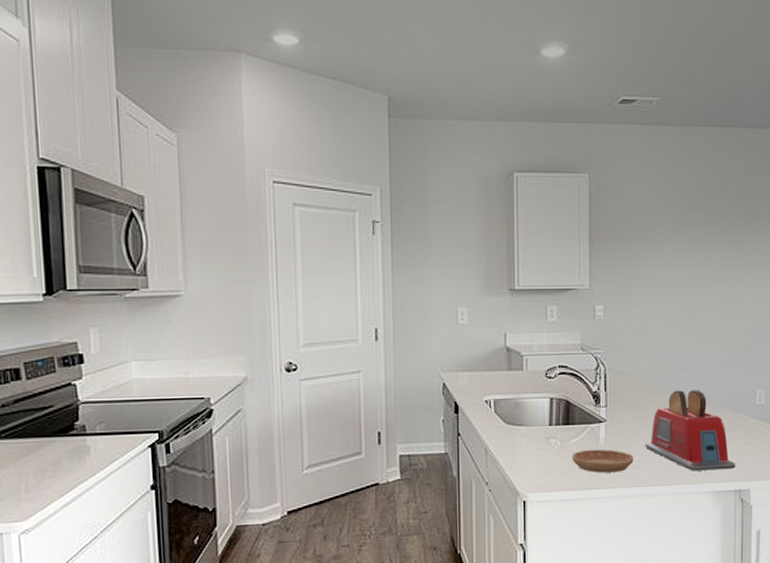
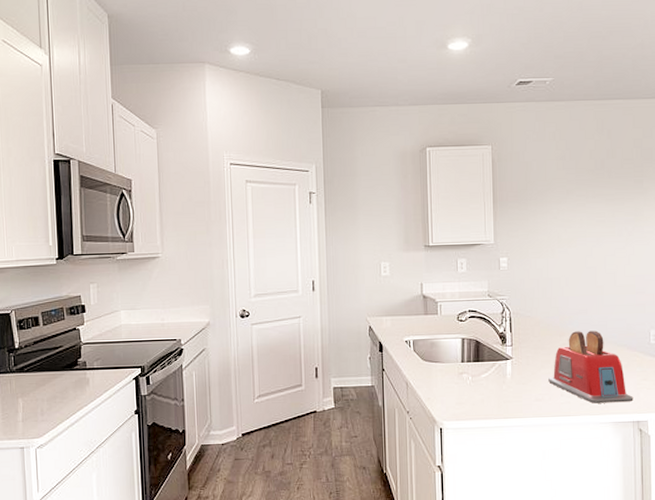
saucer: present [572,449,634,473] -> none [483,383,538,404]

